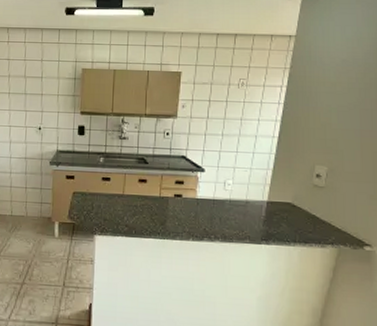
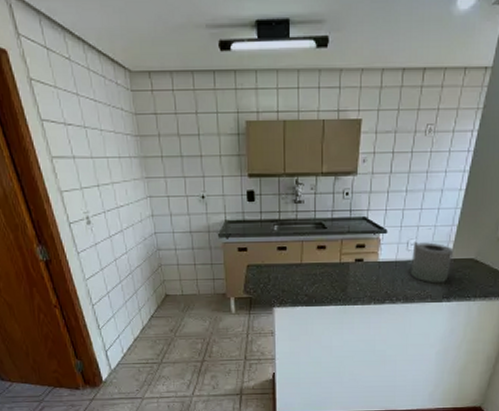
toilet paper roll: none [228,181,269,225] -> present [410,241,453,284]

